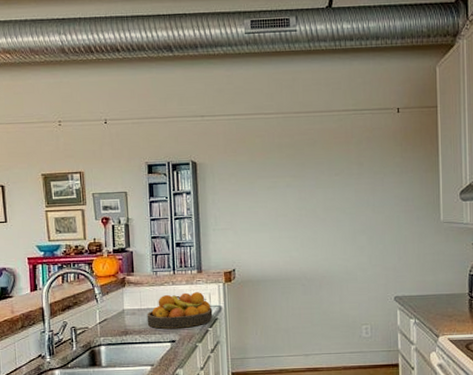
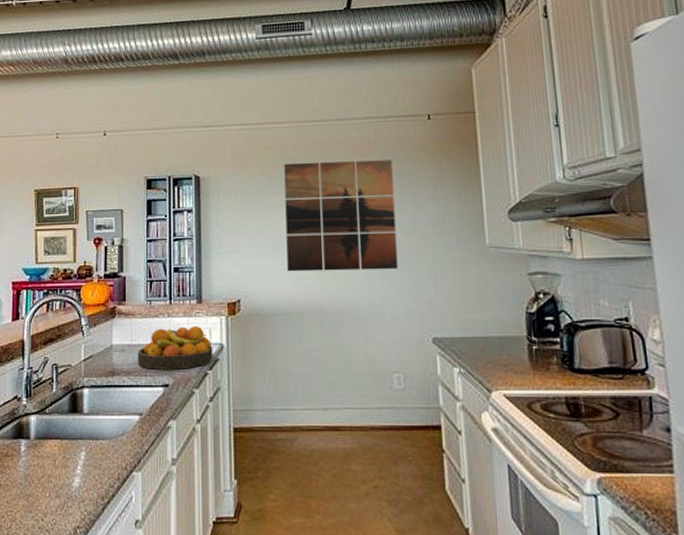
wall art: none [272,148,369,245] -> present [284,159,398,272]

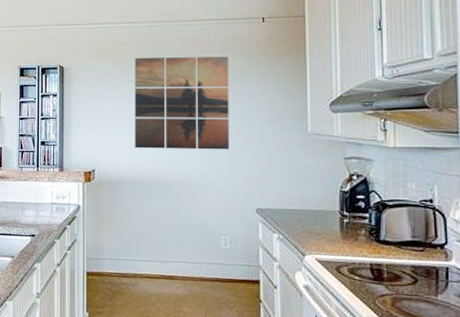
fruit bowl: present [137,326,213,370] -> none [10,189,71,224]

